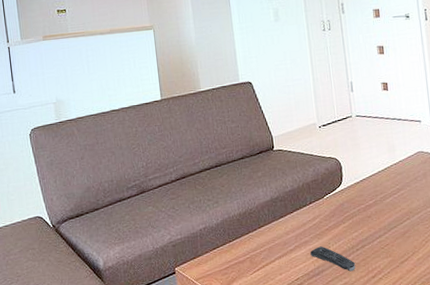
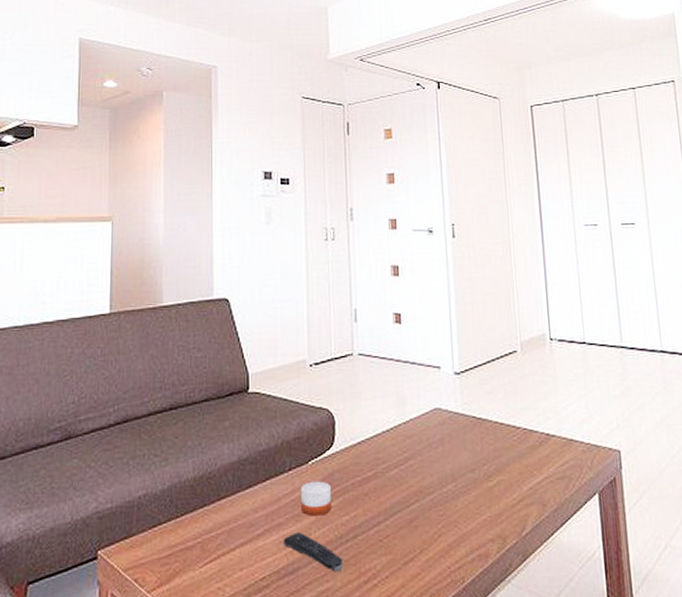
candle: none [320,209,344,235] -> present [301,481,331,516]

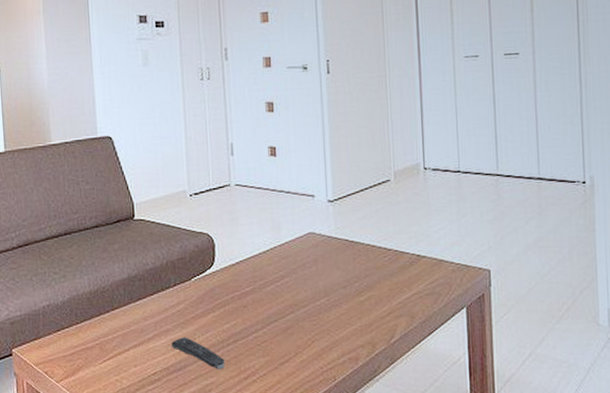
candle: present [301,481,331,516] -> none [185,295,213,324]

